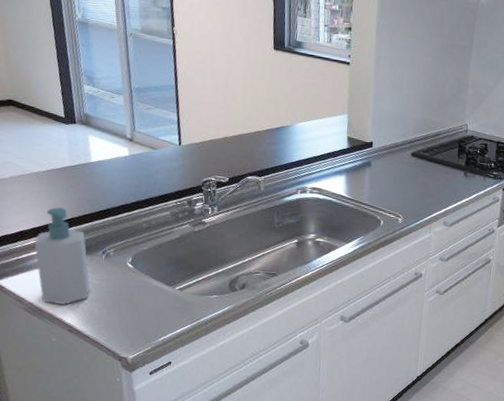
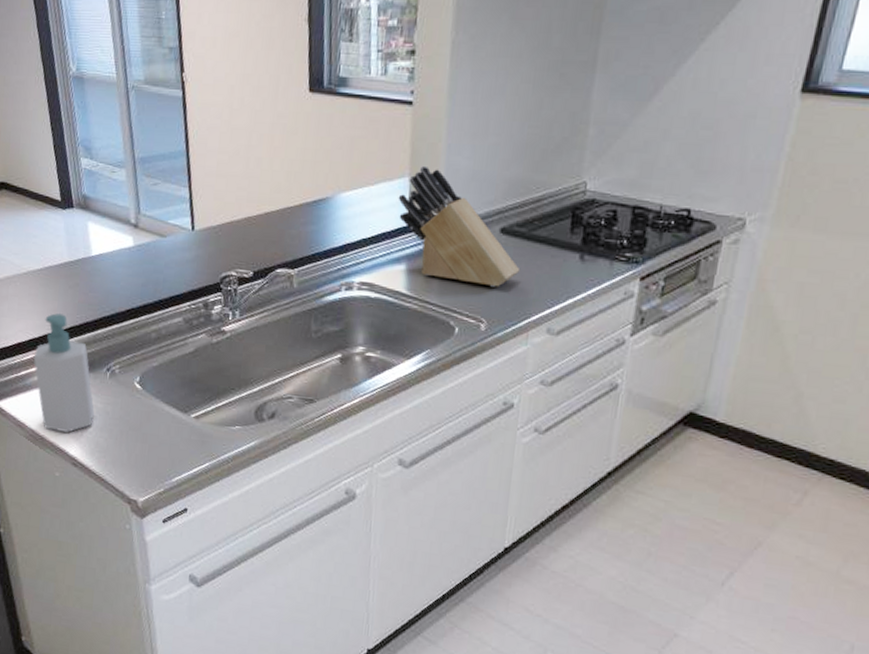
knife block: none [339,107,425,193] -> present [398,165,521,287]

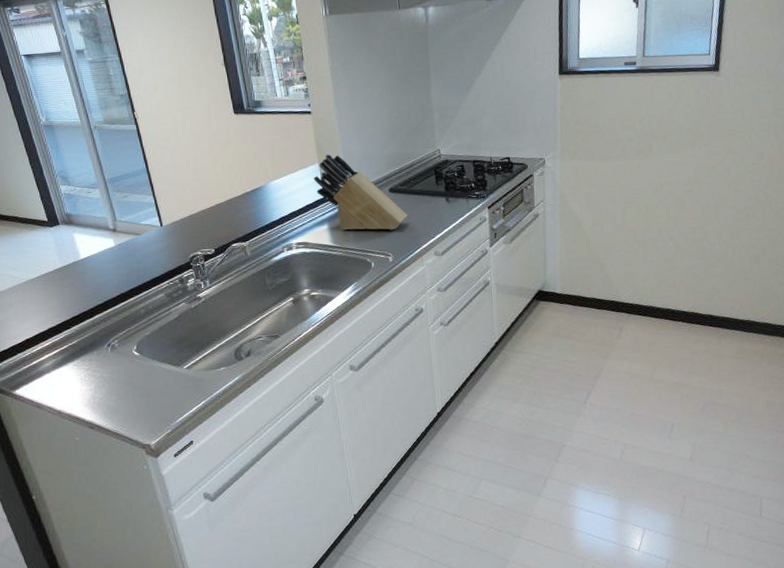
soap bottle: present [33,312,95,433] -> none [42,308,103,405]

